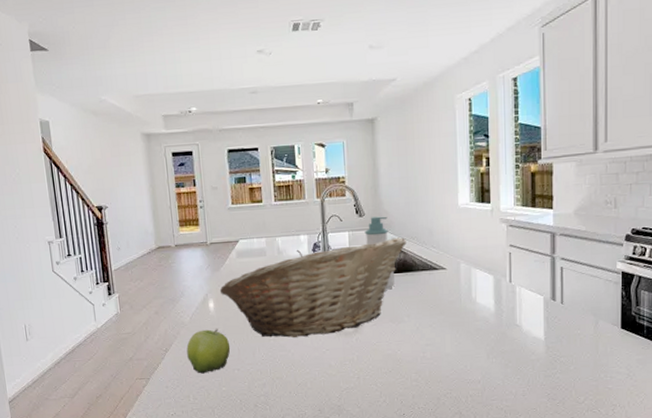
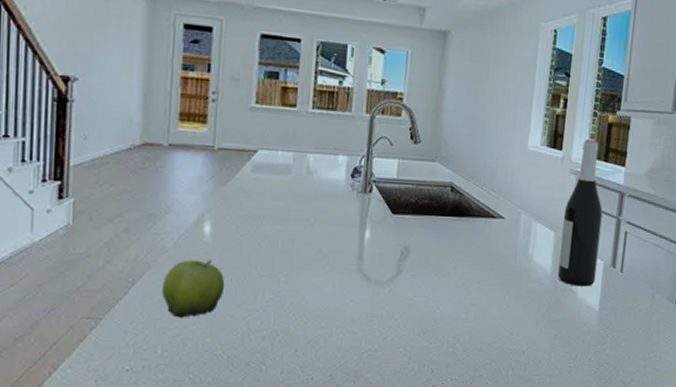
fruit basket: present [219,236,406,338] -> none [221,172,465,282]
soap bottle: present [364,216,395,290] -> none [417,146,447,235]
wine bottle: none [499,189,537,321] -> present [557,139,603,287]

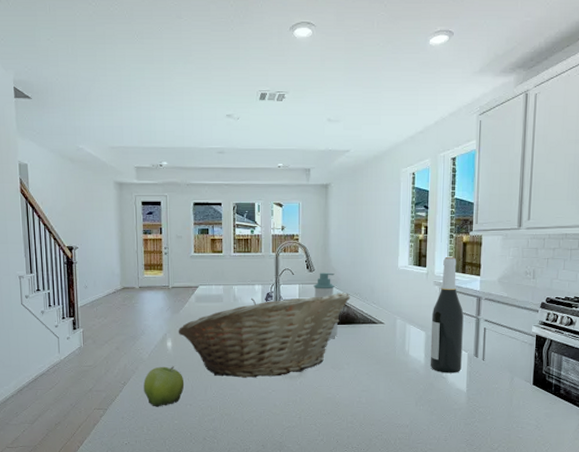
fruit basket: none [221,172,465,282] -> present [178,292,350,378]
soap bottle: none [417,146,447,235] -> present [313,273,338,339]

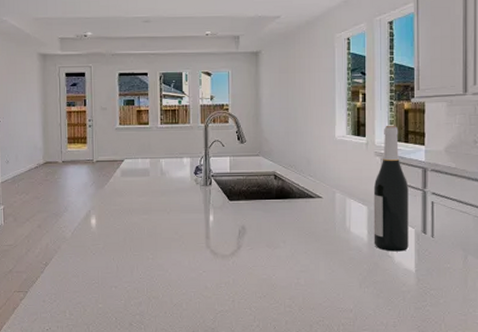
fruit: present [144,366,185,407] -> none [66,245,109,290]
fruit basket: present [178,292,350,378] -> none [102,164,285,257]
soap bottle: present [313,273,338,339] -> none [245,144,272,215]

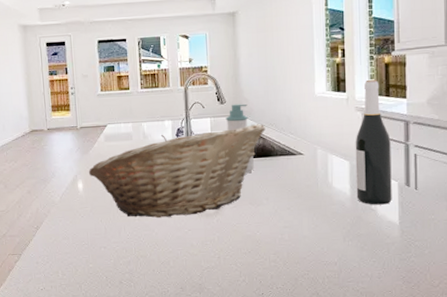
fruit basket: none [102,164,285,257] -> present [88,123,265,218]
soap bottle: none [245,144,272,215] -> present [225,103,254,174]

